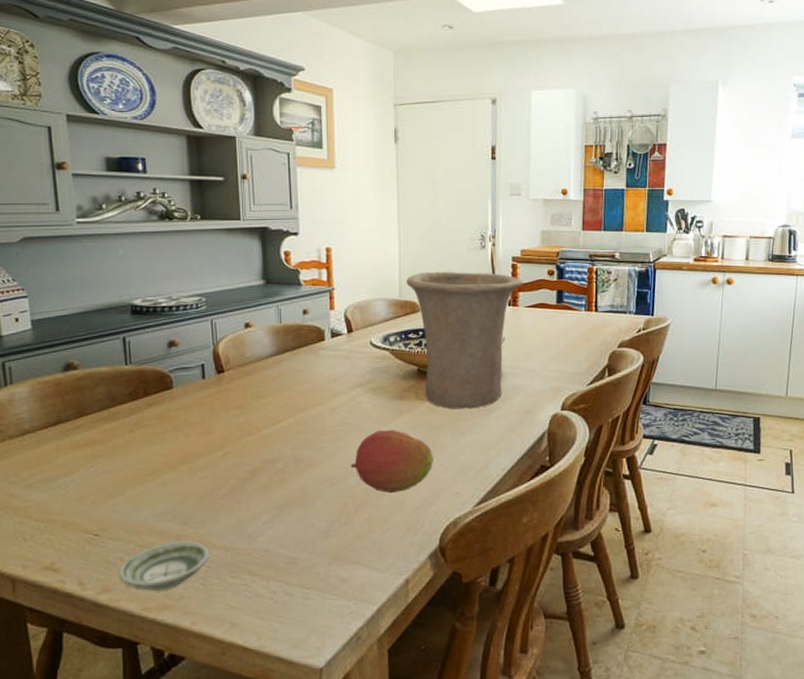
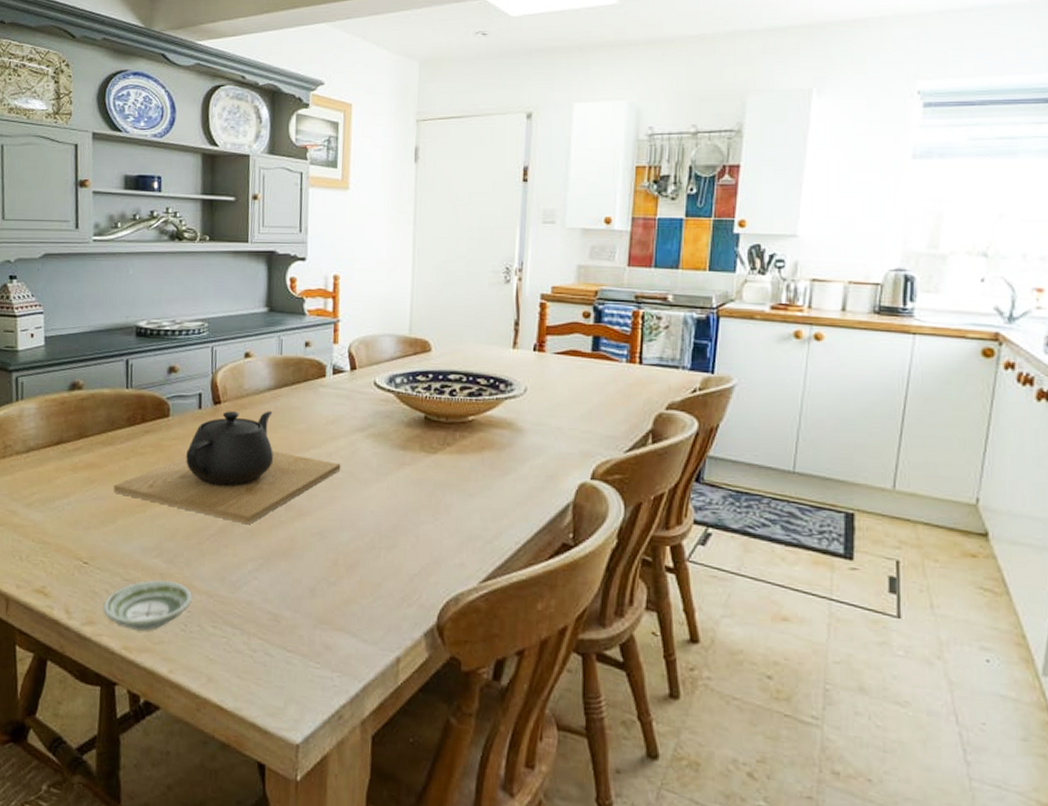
teapot: none [119,375,345,481] -> present [113,411,341,525]
fruit: present [350,429,433,493] -> none [344,482,436,555]
vase: present [406,271,524,409] -> none [418,306,554,468]

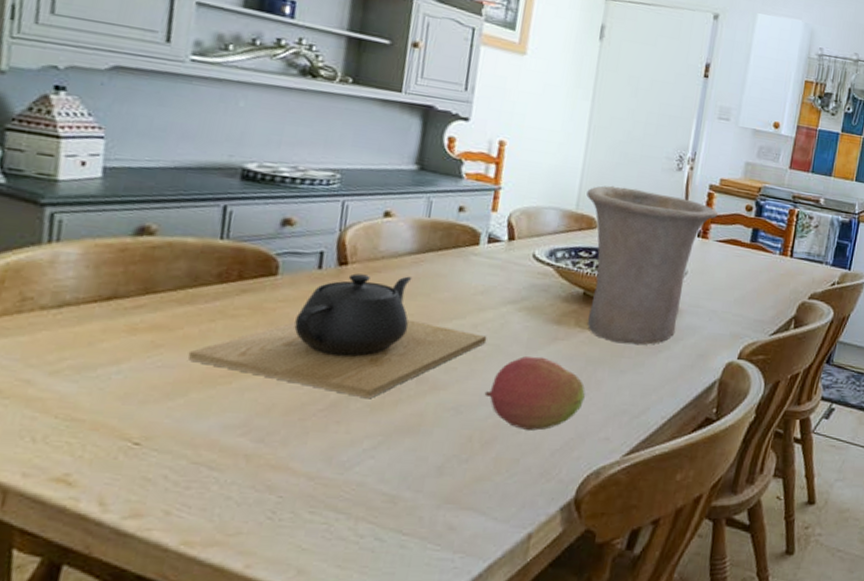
saucer: present [102,580,192,631] -> none [155,462,287,522]
fruit: none [344,482,436,555] -> present [484,356,585,431]
vase: none [418,306,554,468] -> present [586,185,719,345]

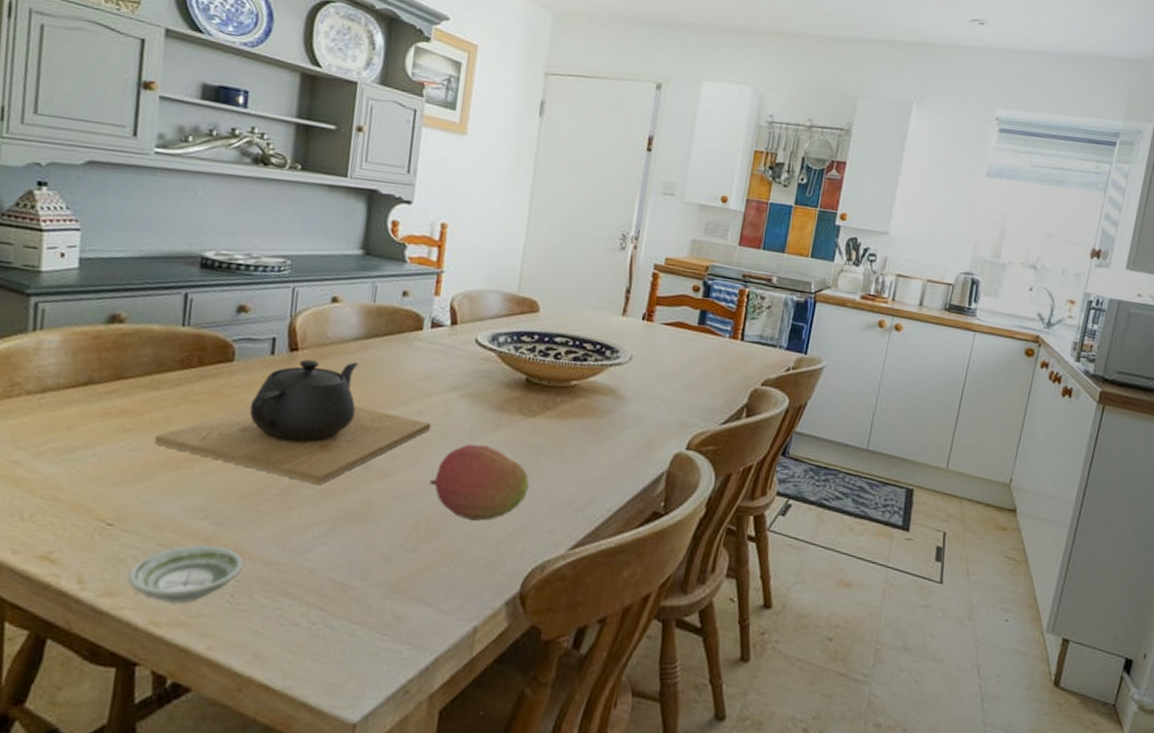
saucer: none [155,462,287,522] -> present [126,544,244,603]
vase: present [586,185,719,345] -> none [528,267,664,434]

